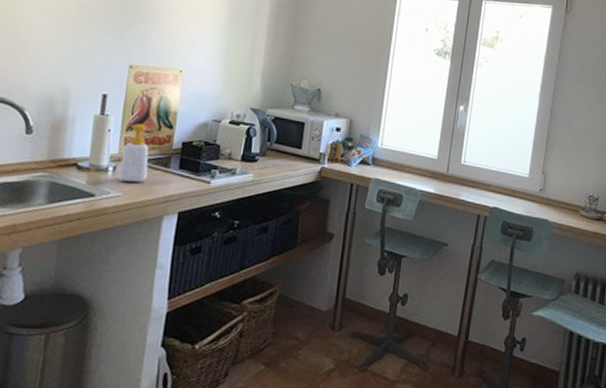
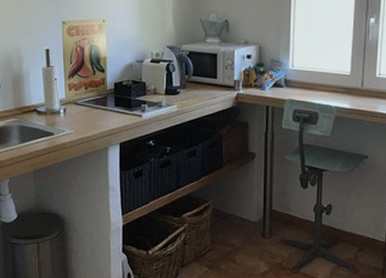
soap bottle: present [118,123,149,182] -> none [68,71,90,120]

